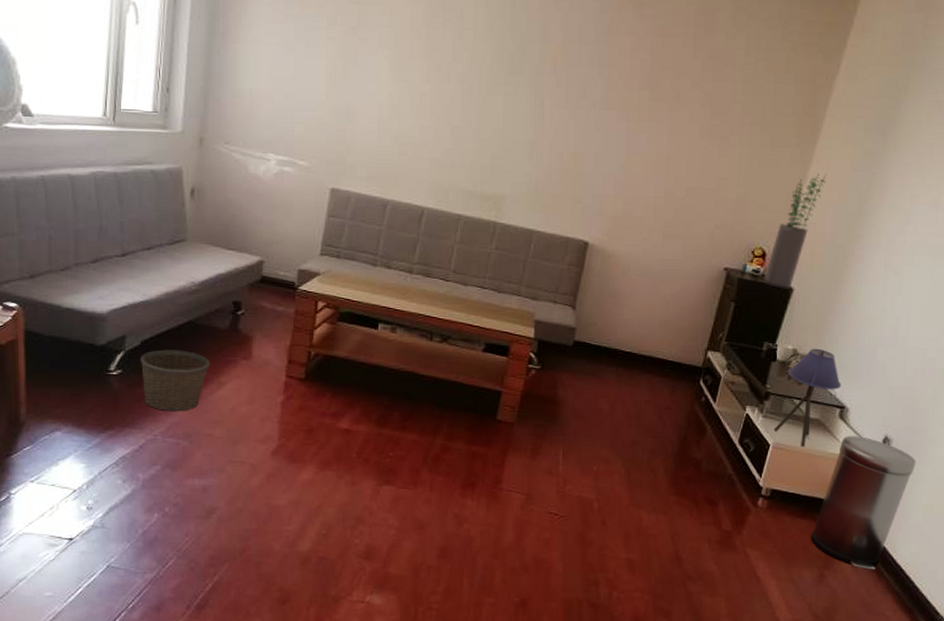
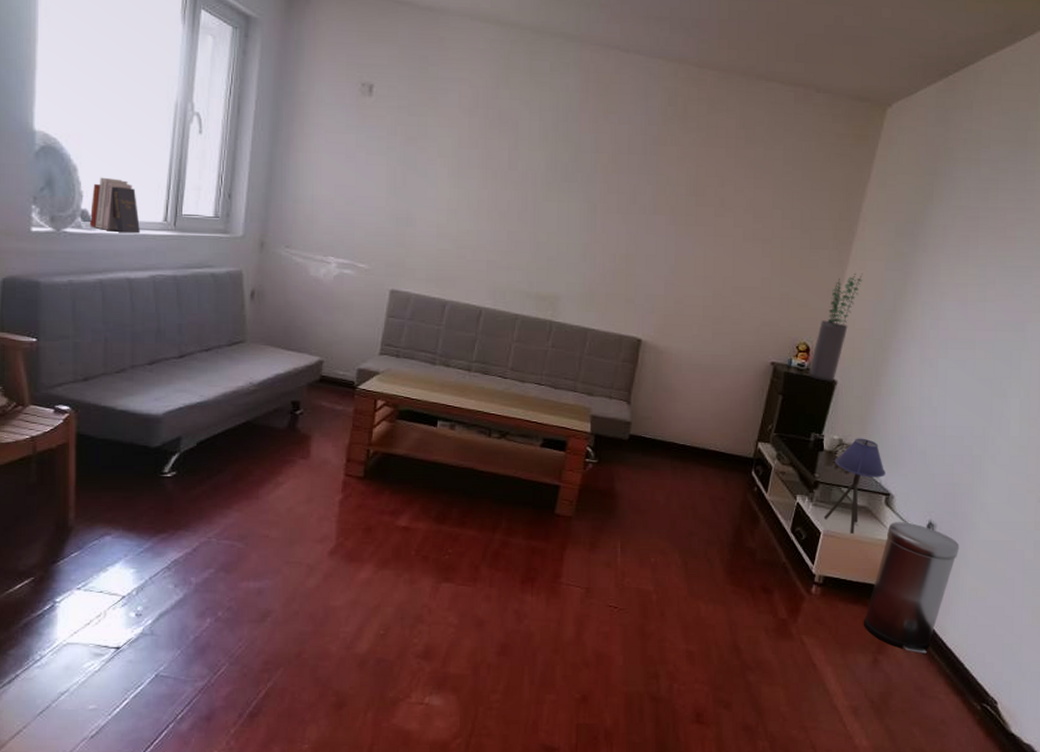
books: none [29,70,80,129] -> present [89,177,140,234]
basket: present [140,349,211,411] -> none [195,450,268,512]

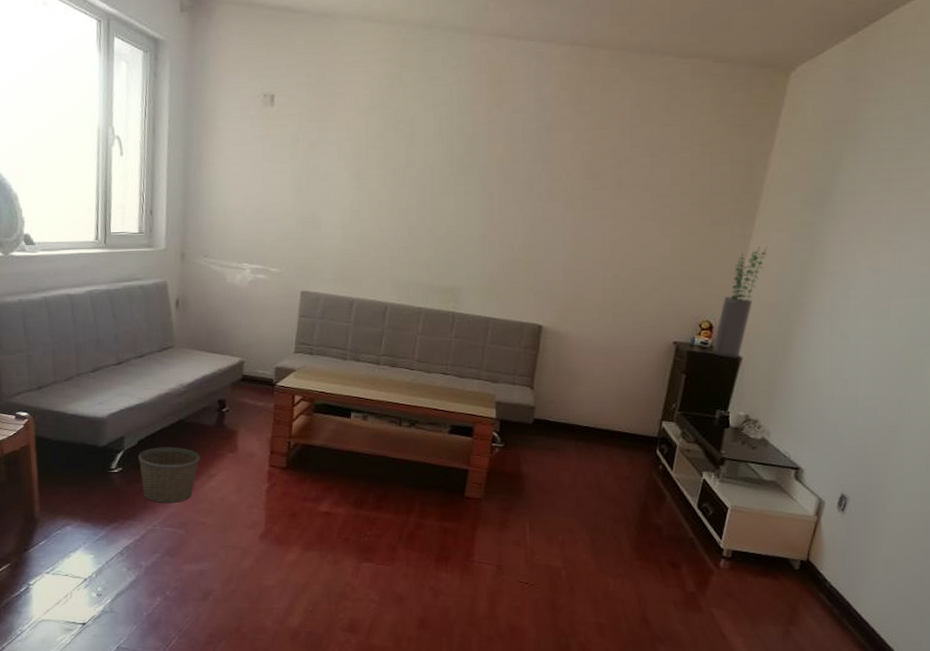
books: present [89,177,140,234] -> none [32,203,76,254]
basket: none [195,450,268,512] -> present [137,446,201,503]
table lamp: present [823,438,885,534] -> none [730,413,794,508]
pedal bin: present [864,522,960,655] -> none [774,495,874,626]

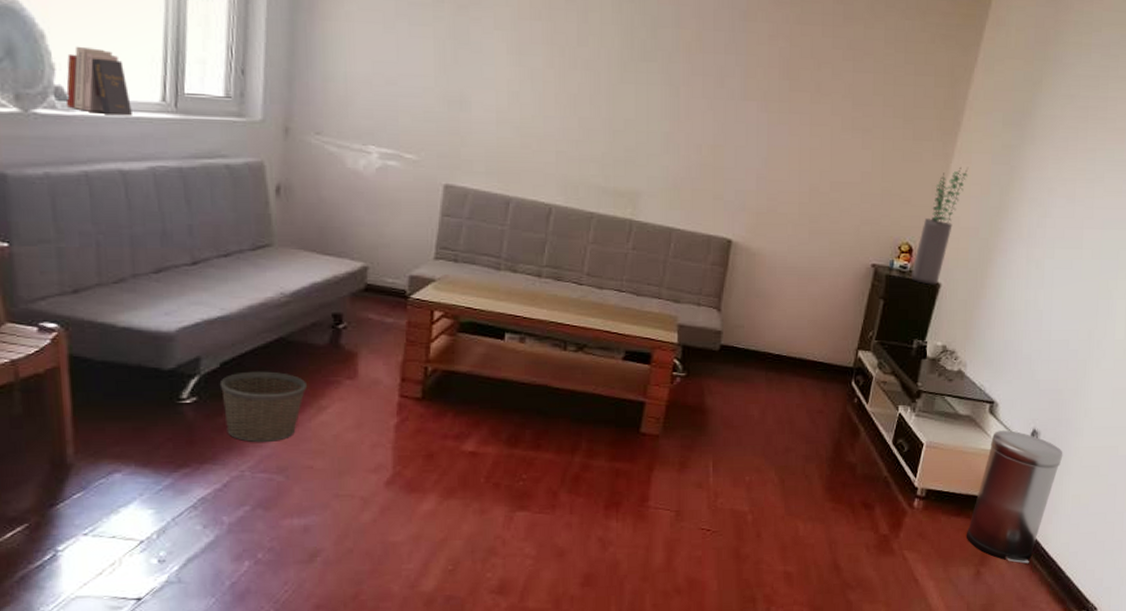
books: none [32,203,76,254] -> present [66,46,132,116]
pedal bin: none [774,495,874,626] -> present [967,430,1063,565]

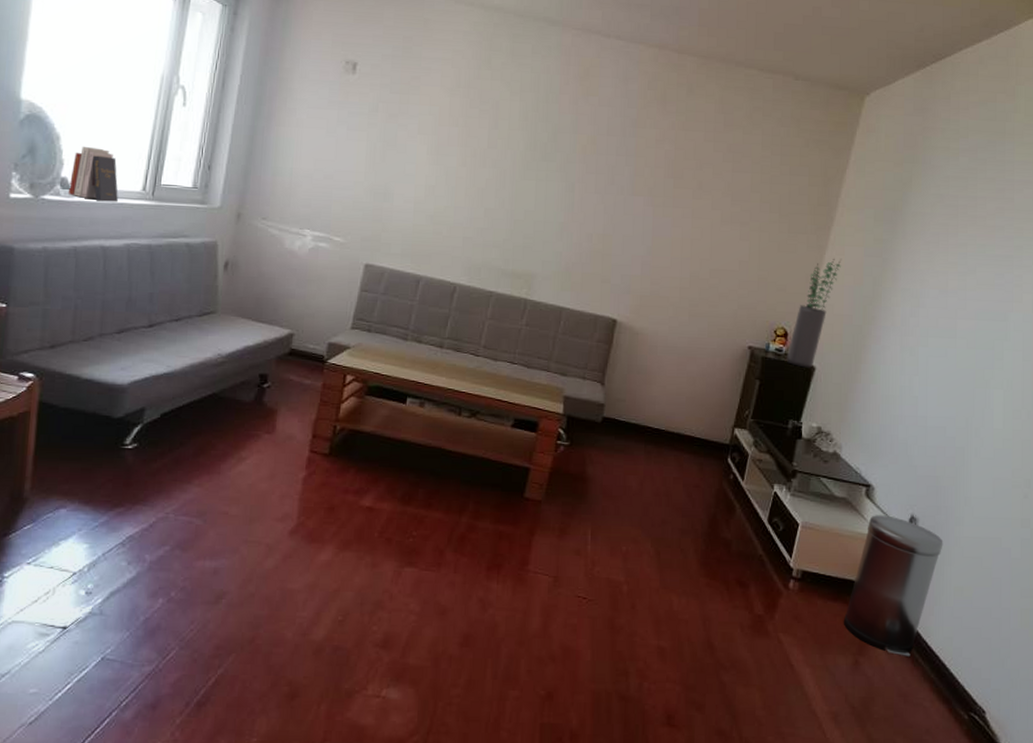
basket: present [219,371,308,442] -> none [158,422,232,487]

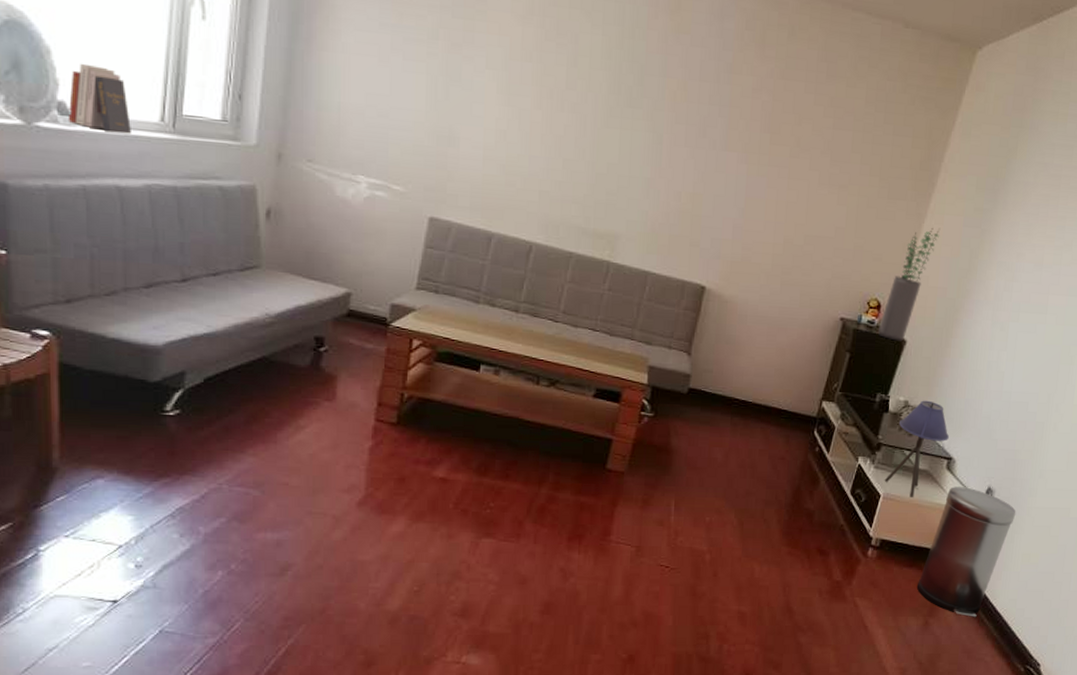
table lamp: none [801,426,866,526] -> present [884,400,949,497]

